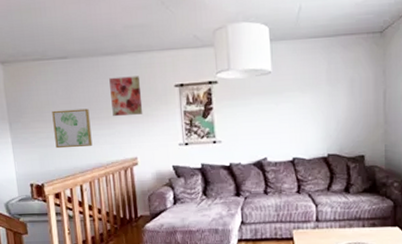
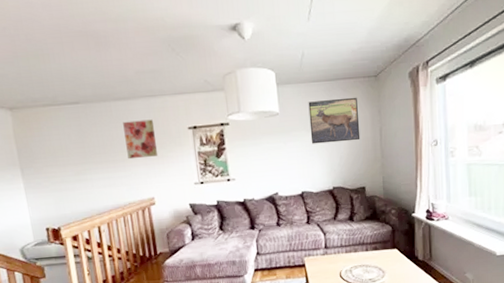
wall art: present [52,108,93,149] -> none [65,152,109,192]
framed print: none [304,55,361,106] -> present [308,97,360,144]

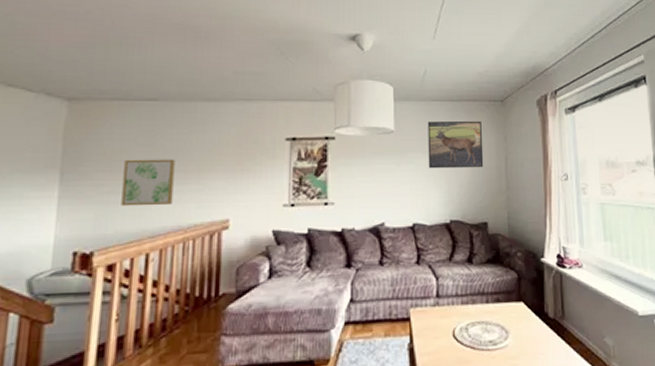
wall art: none [65,152,109,192] -> present [121,159,175,207]
wall art: present [123,119,159,160] -> none [205,125,245,171]

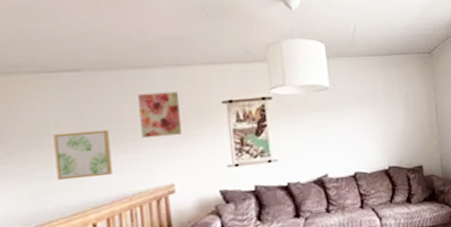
wall art: none [205,125,245,171] -> present [138,91,183,139]
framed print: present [427,120,484,169] -> none [361,72,416,121]

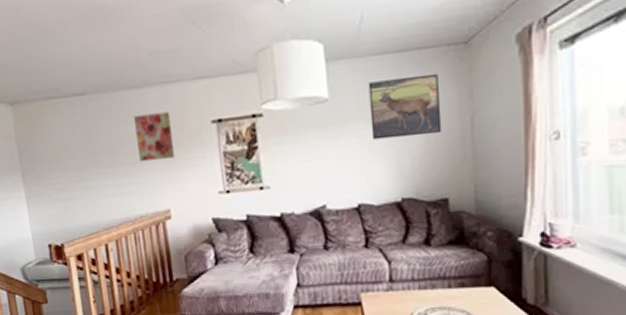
wall art: present [53,130,113,181] -> none [69,153,118,202]
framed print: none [361,72,416,121] -> present [368,73,442,140]

